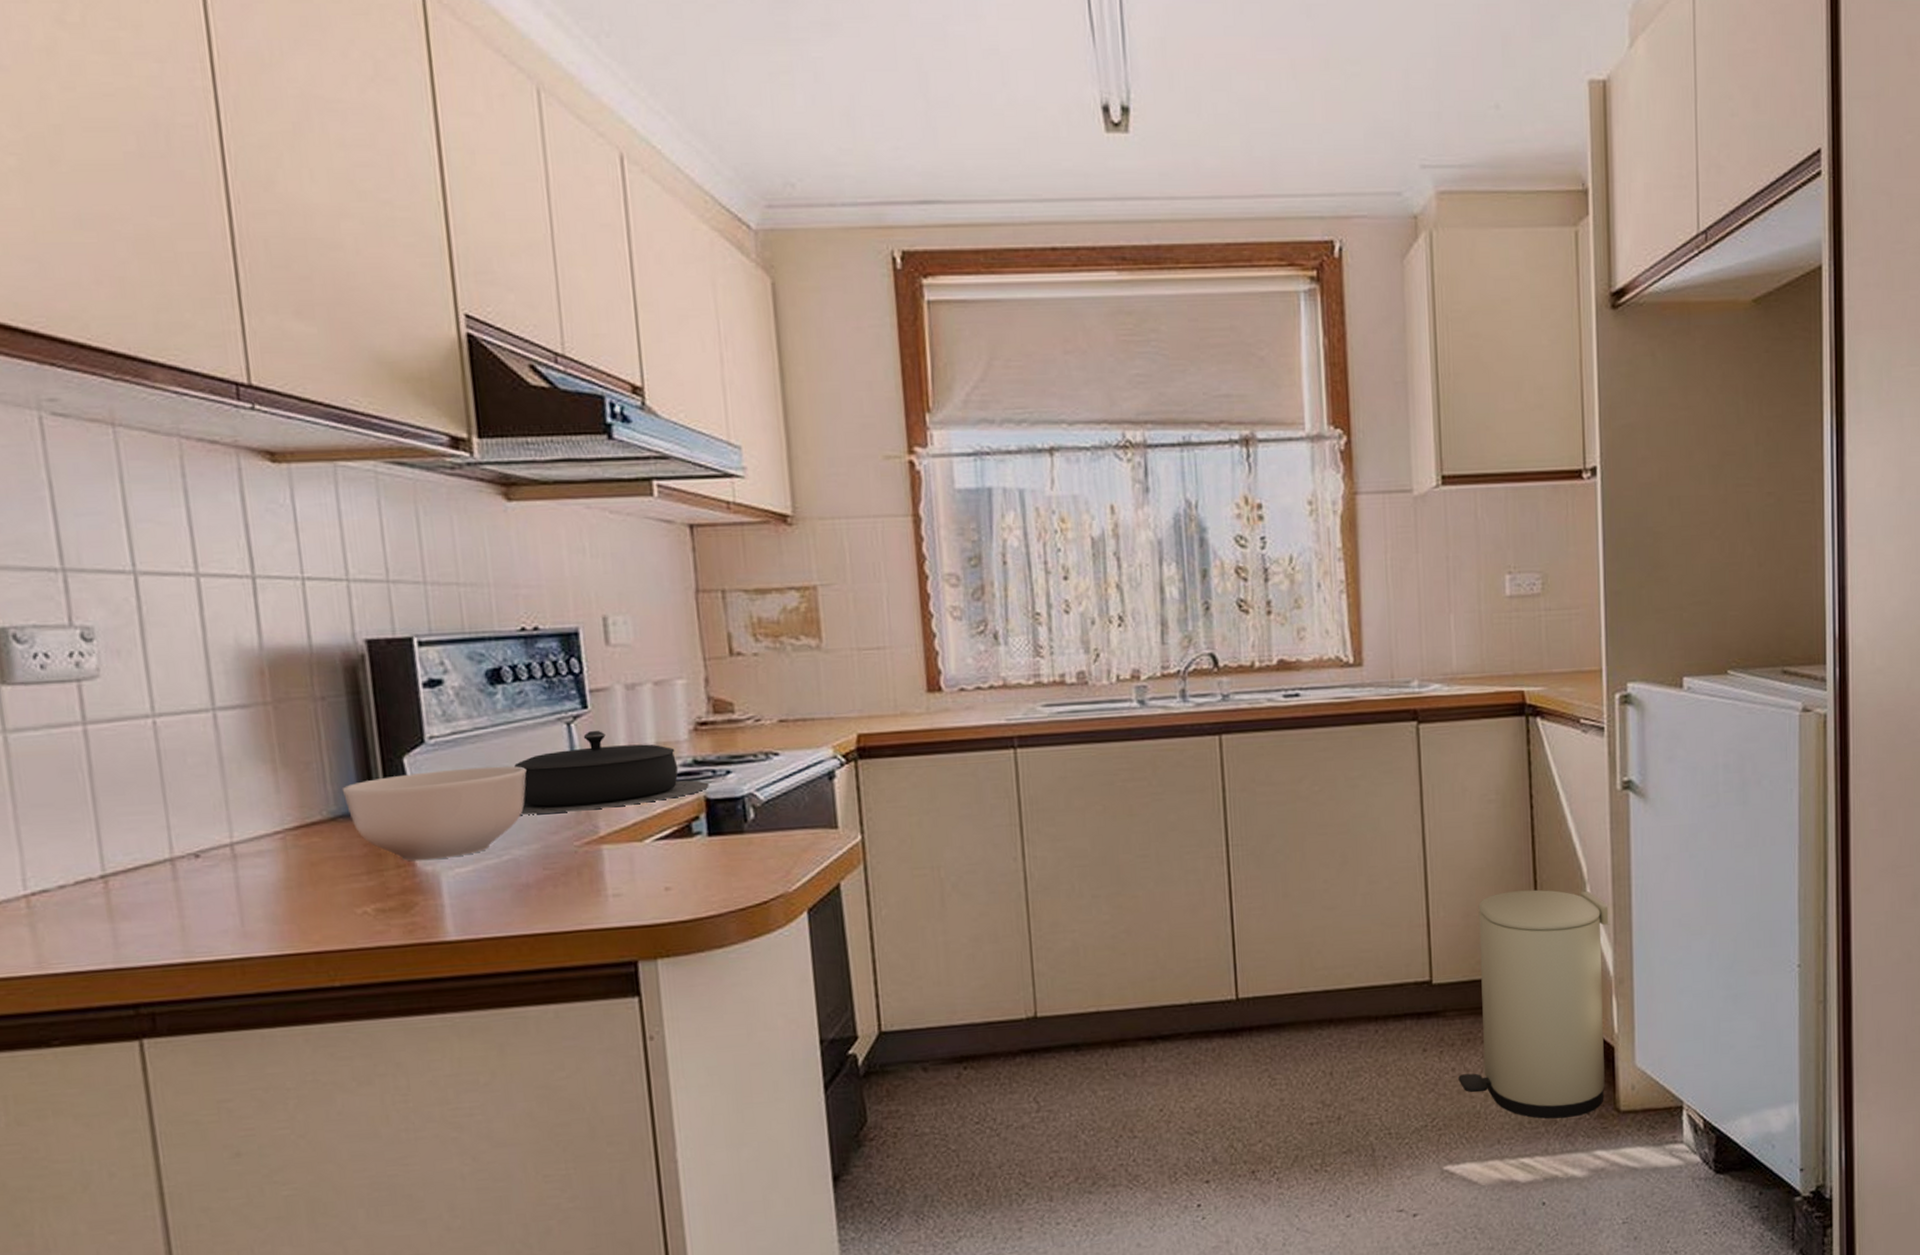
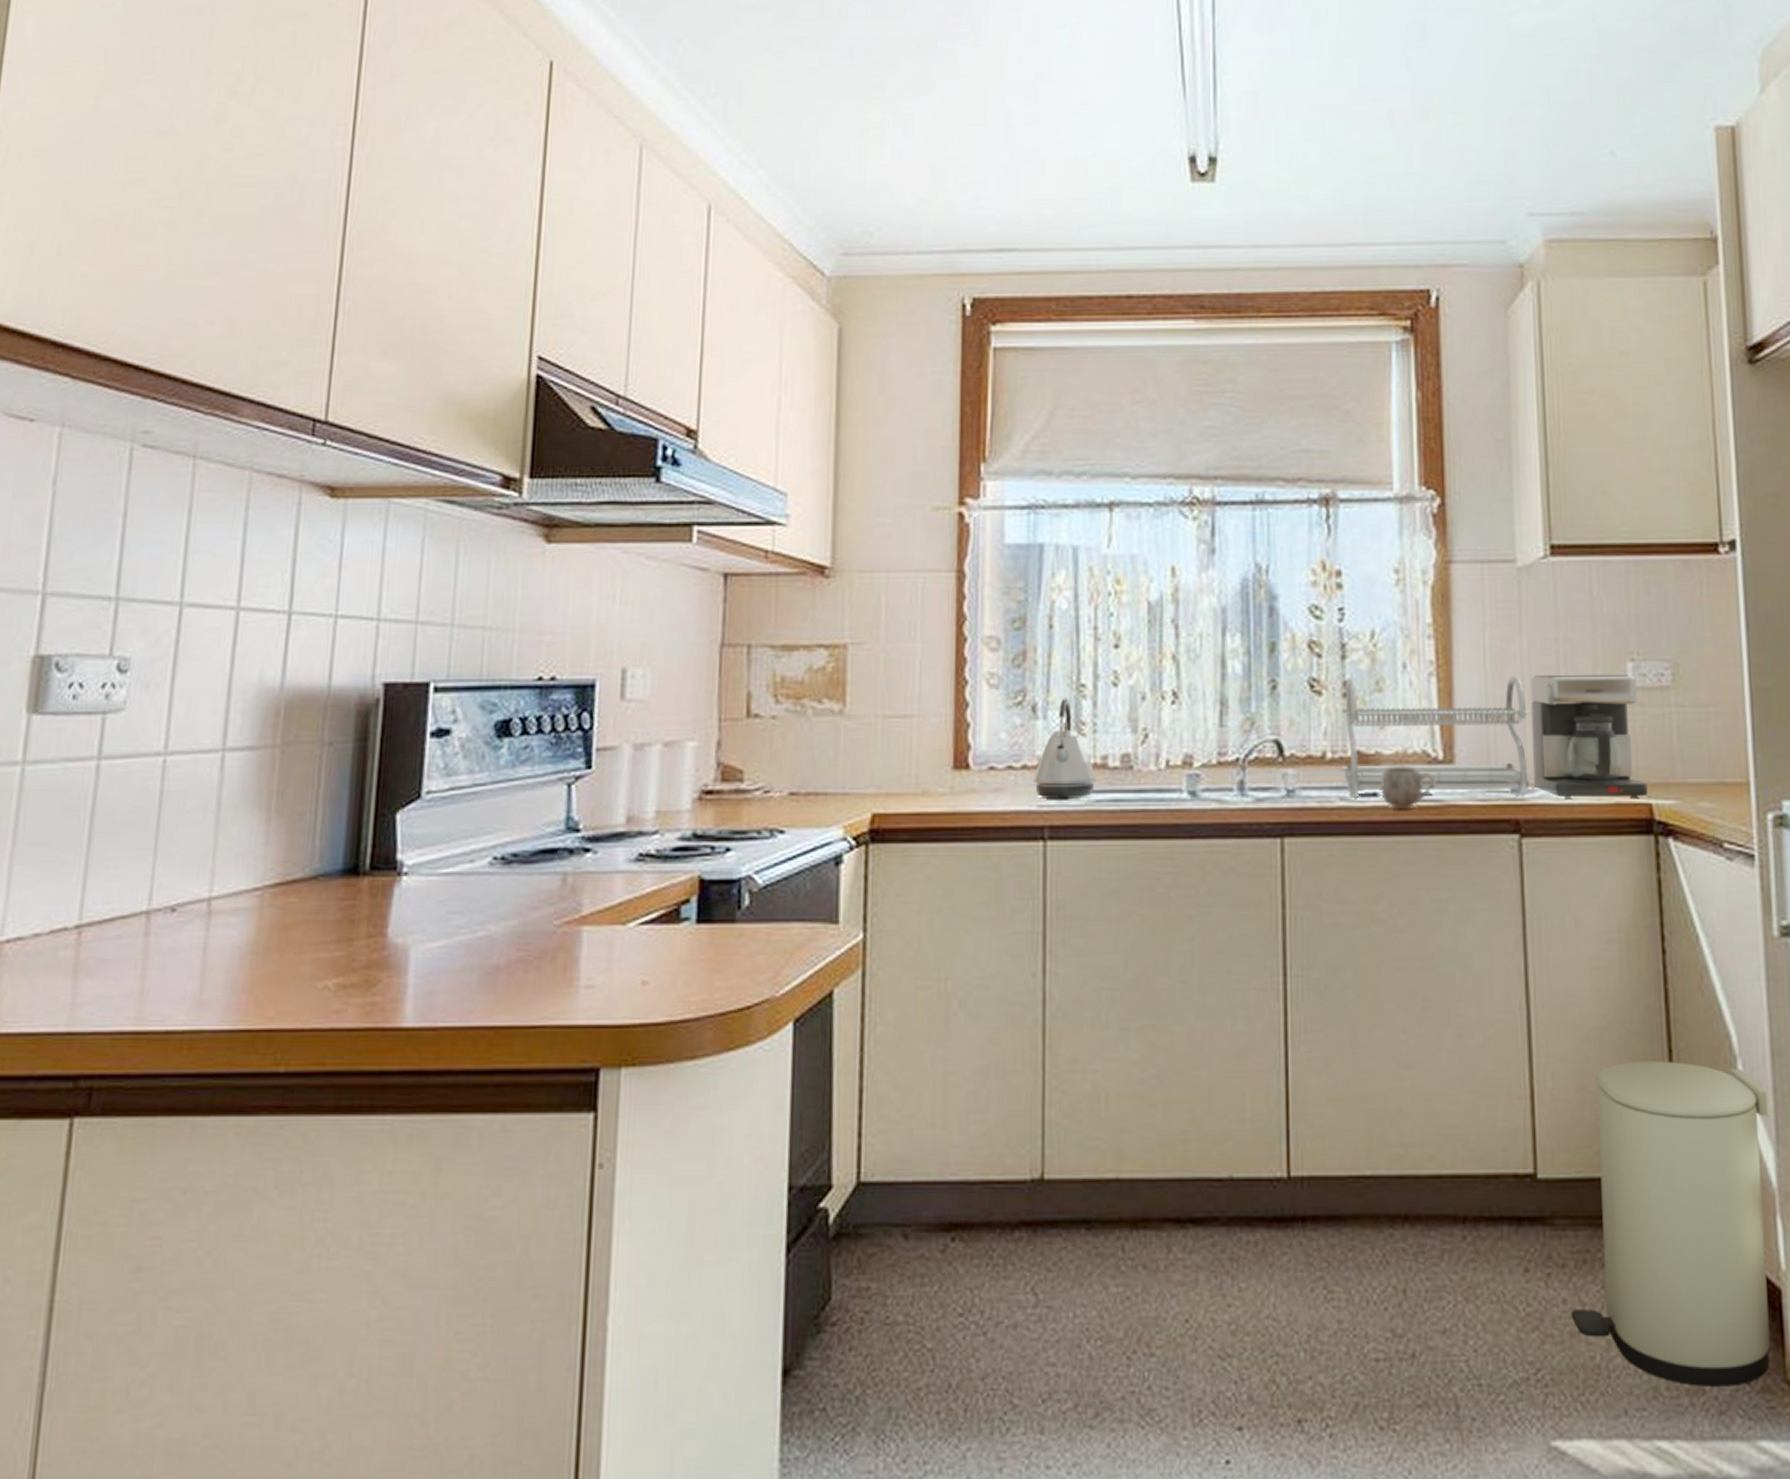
bowl: present [342,766,527,861] -> none [329,828,518,931]
cooking pot: present [514,730,709,815] -> none [505,793,705,885]
kettle: none [1000,625,1056,713] -> present [1034,698,1096,799]
dish rack: none [1267,590,1426,699] -> present [1342,676,1530,798]
mug: none [1301,670,1347,707] -> present [1380,766,1435,810]
coffee maker: none [1425,585,1521,690] -> present [1530,674,1648,798]

